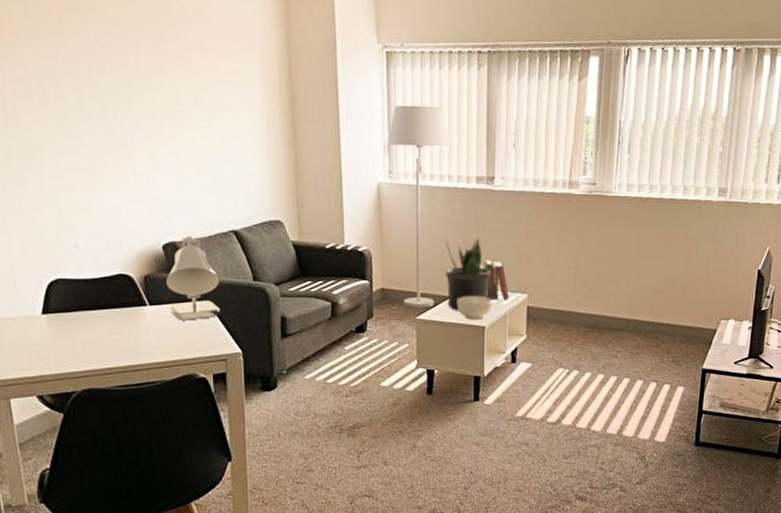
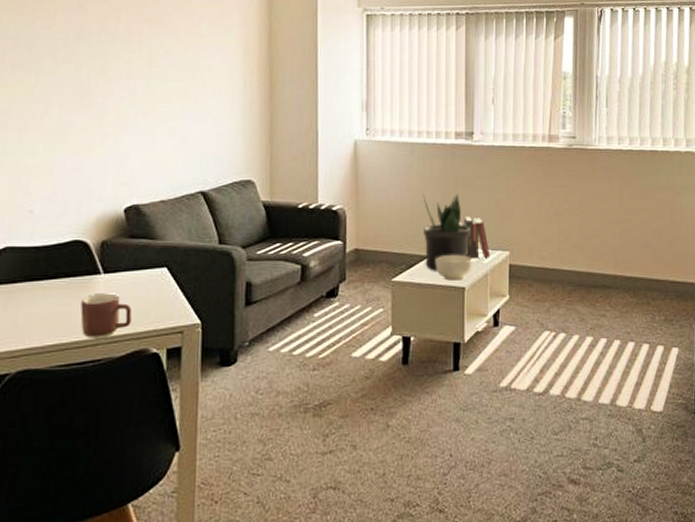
mug: none [132,323,179,363] -> present [80,293,132,338]
desk lamp: present [166,236,221,320] -> none [125,199,183,289]
floor lamp: present [388,105,451,308] -> none [366,64,430,270]

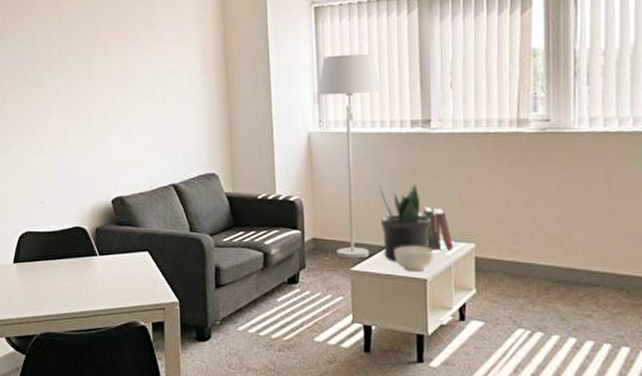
mug: present [80,293,132,338] -> none [84,272,123,310]
floor lamp: none [366,64,430,270] -> present [317,53,382,259]

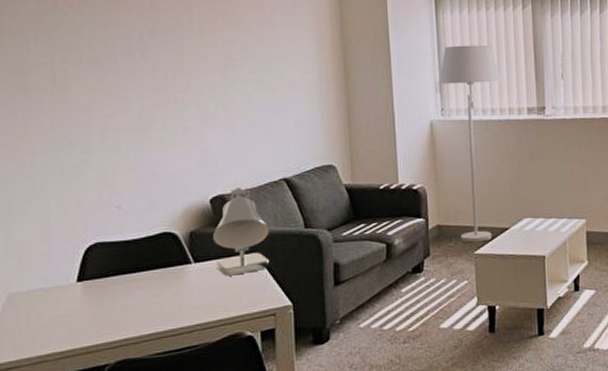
desk lamp: none [114,191,160,270] -> present [213,188,270,276]
planter: present [378,183,431,262] -> none [499,167,547,242]
bowl: present [394,245,435,272] -> none [514,224,552,250]
books: present [418,207,454,249] -> none [536,188,568,228]

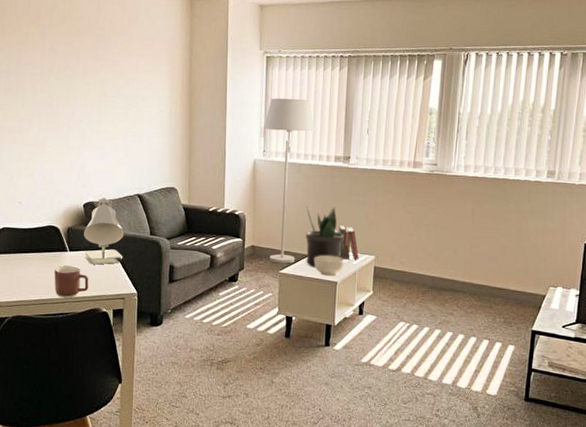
mug: none [174,281,225,326] -> present [54,265,89,298]
planter: none [499,167,547,242] -> present [306,206,344,268]
bowl: none [514,224,552,250] -> present [314,255,345,276]
books: none [536,188,568,228] -> present [335,225,359,260]

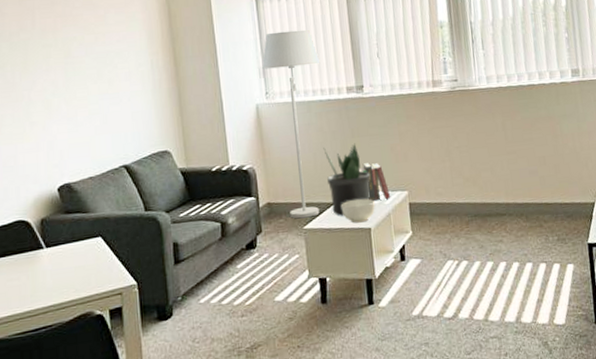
mug: present [54,265,89,298] -> none [29,265,75,307]
desk lamp: present [84,198,125,265] -> none [62,176,115,259]

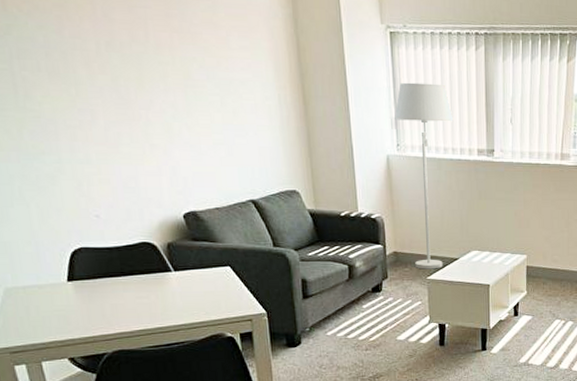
planter: present [323,143,370,216] -> none [450,205,493,271]
bowl: present [340,198,376,223] -> none [463,257,496,279]
books: present [359,163,391,201] -> none [483,225,511,260]

